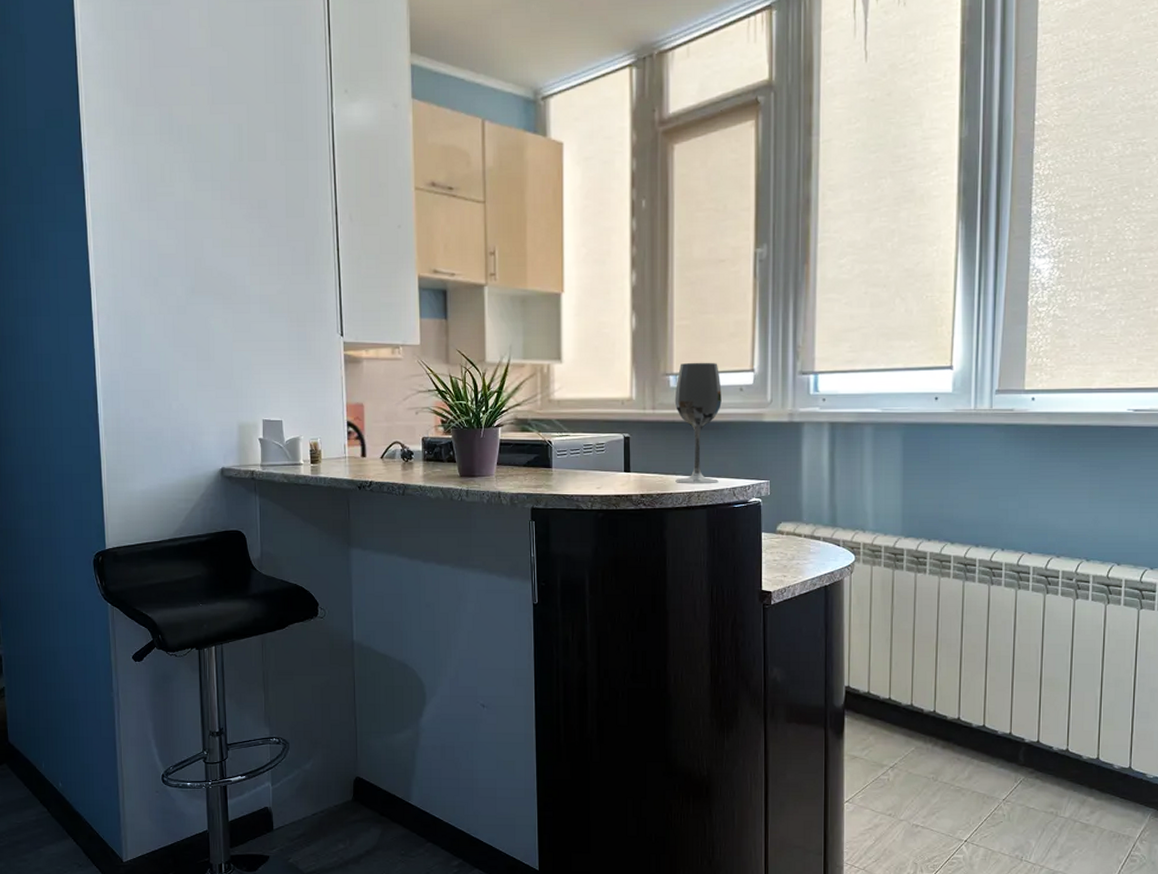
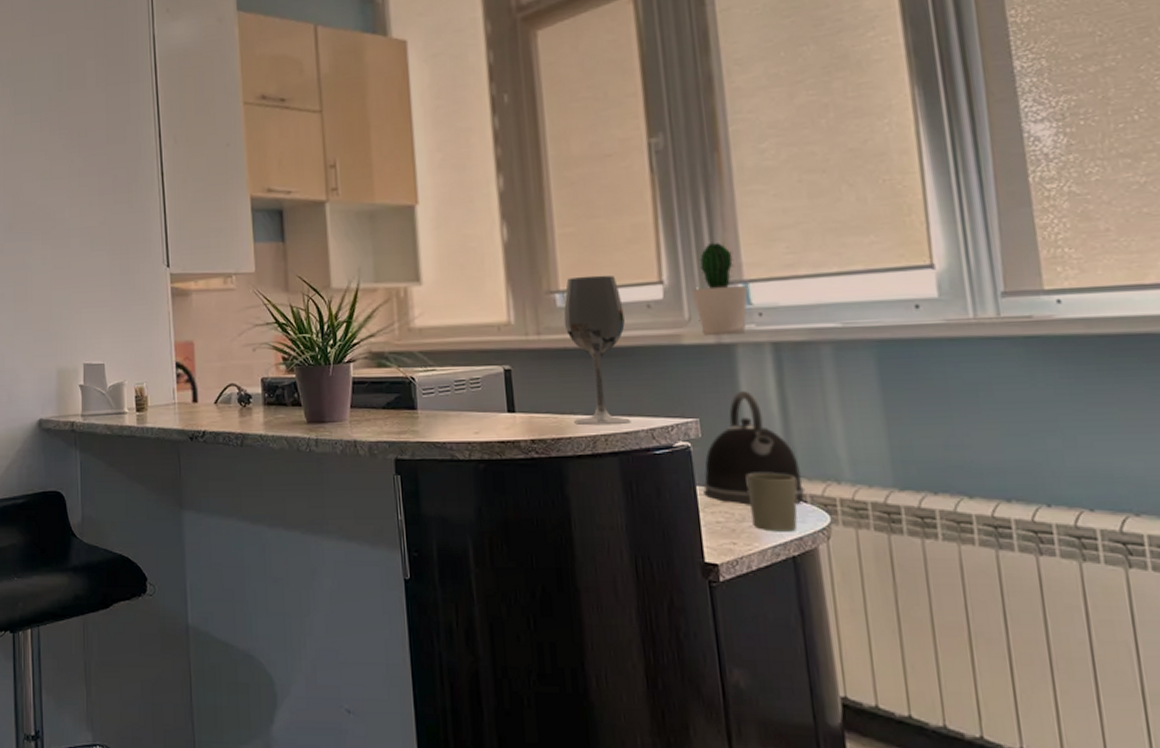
kettle: none [767,460,840,547] -> present [703,391,806,505]
potted cactus: none [775,340,817,416] -> present [692,243,748,336]
mug: none [798,523,834,568] -> present [746,473,798,532]

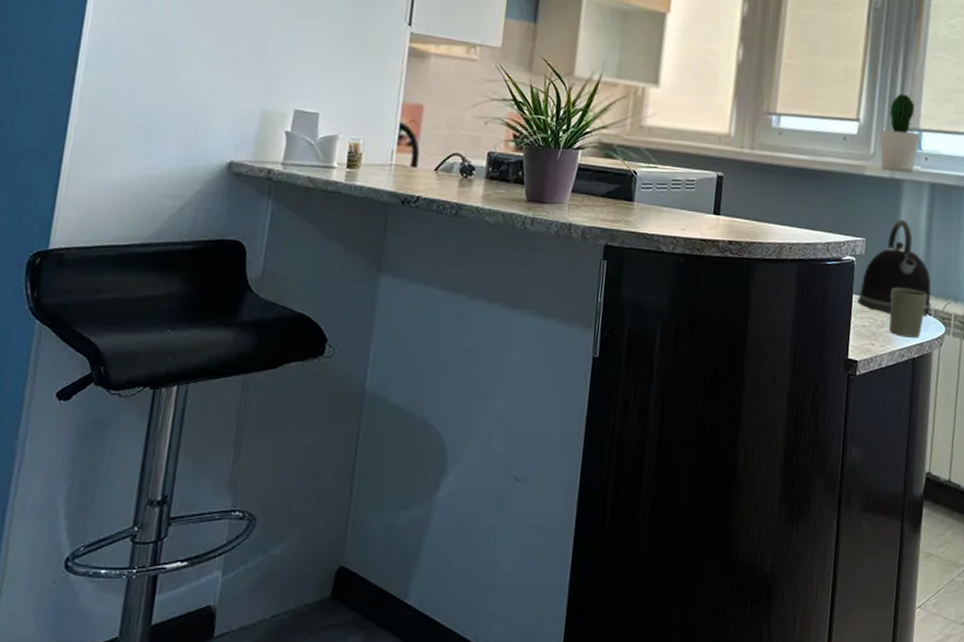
wine glass: present [563,275,631,426] -> none [767,103,825,237]

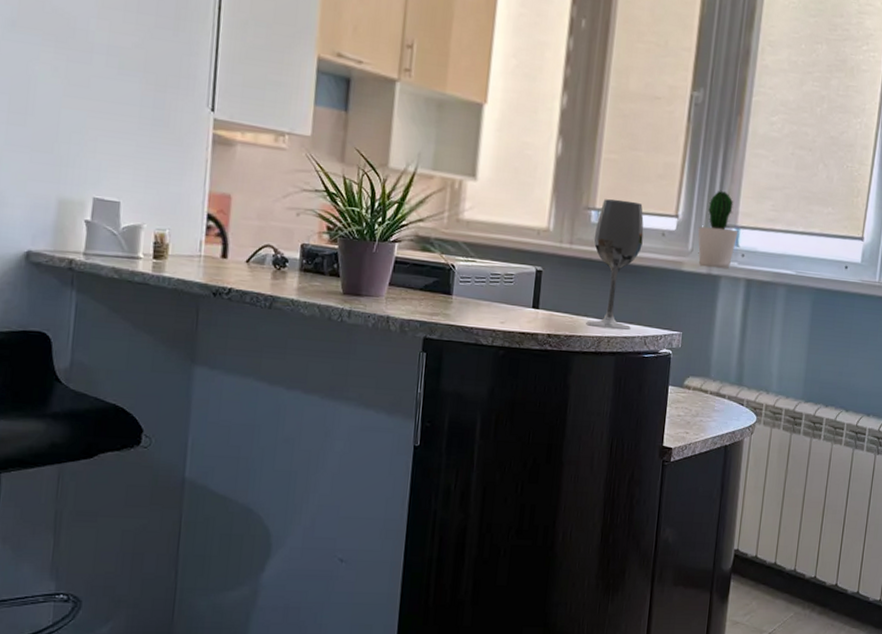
wine glass: none [767,103,825,237] -> present [586,199,644,331]
kettle: present [858,219,932,315] -> none [674,314,745,406]
mug: present [889,288,927,338] -> none [703,380,740,427]

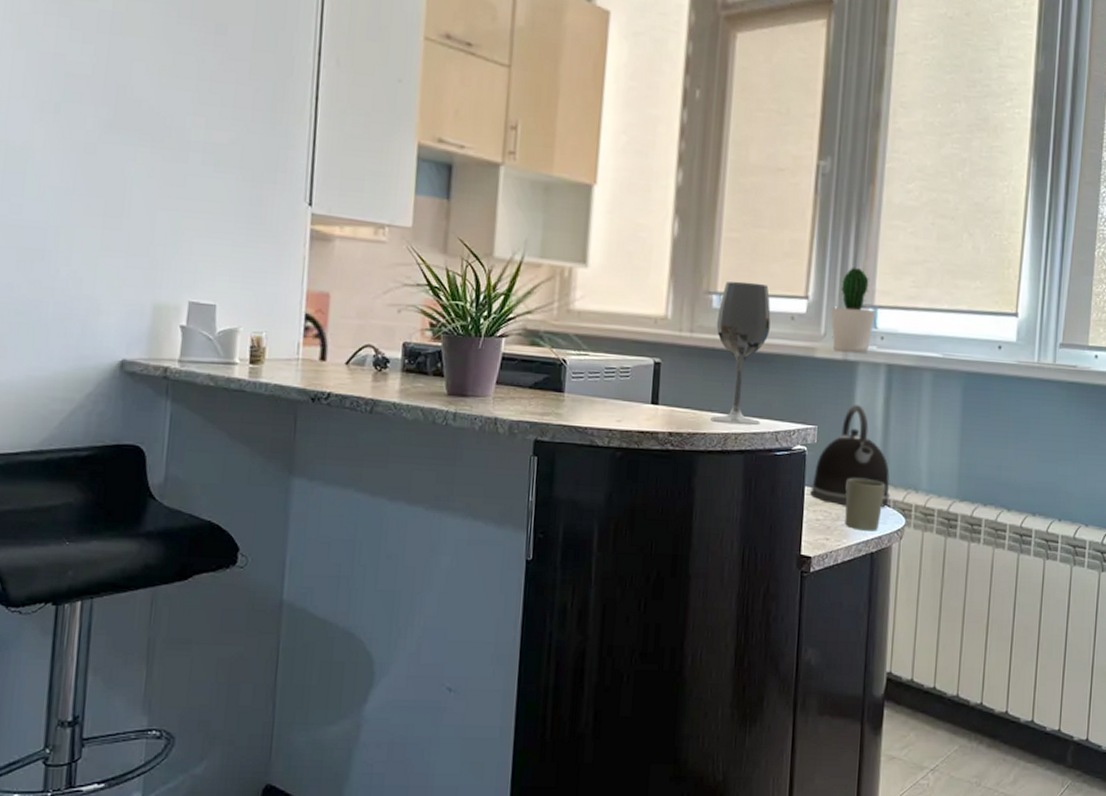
kettle: none [674,314,745,406] -> present [811,405,891,507]
mug: none [703,380,740,427] -> present [845,478,885,531]

